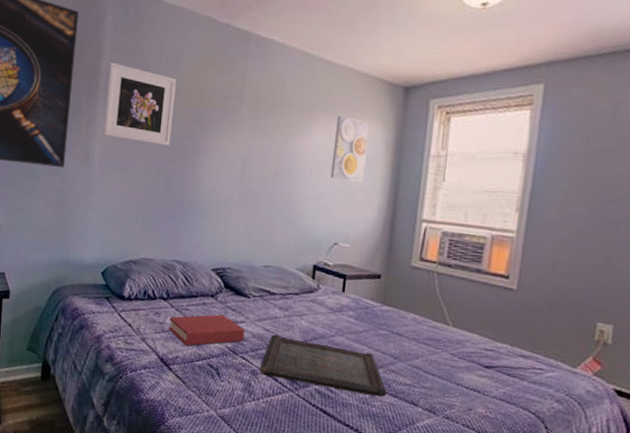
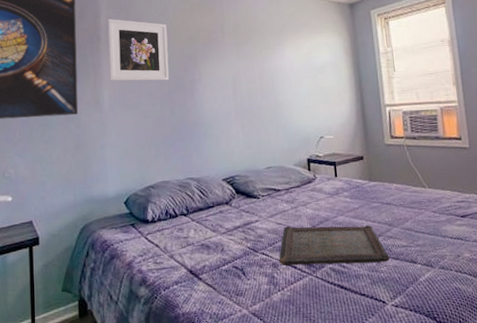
hardback book: present [169,314,244,346] -> none [192,218,261,254]
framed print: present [330,116,370,183] -> none [303,33,333,84]

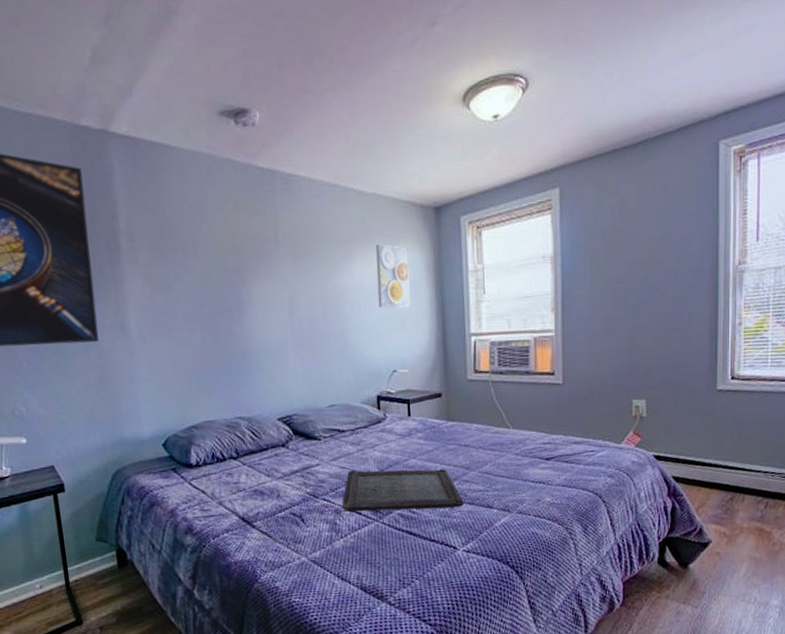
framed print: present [107,18,170,81] -> none [128,219,211,302]
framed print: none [303,33,333,84] -> present [376,244,411,308]

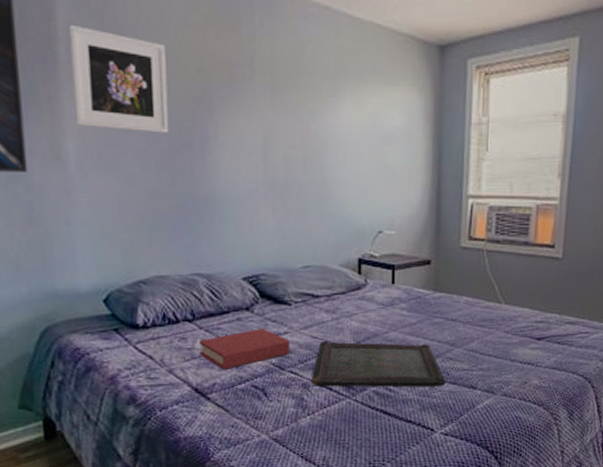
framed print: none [128,219,211,302] -> present [68,24,169,133]
hardback book: none [244,462,322,500] -> present [199,328,289,370]
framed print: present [376,244,411,308] -> none [367,84,405,160]

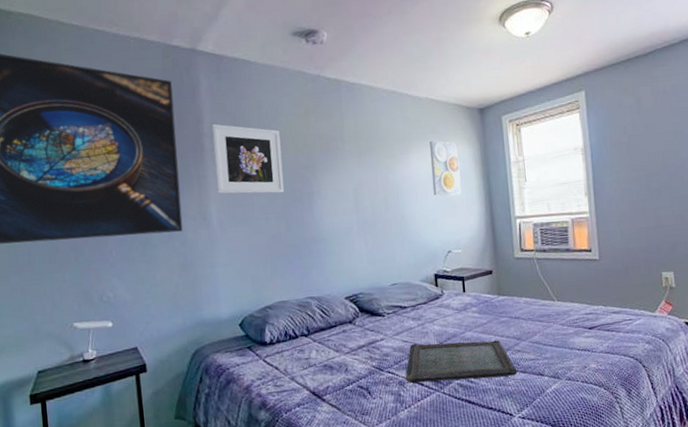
hardback book: present [199,328,289,370] -> none [314,337,386,374]
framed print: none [367,84,405,160] -> present [430,141,462,196]

